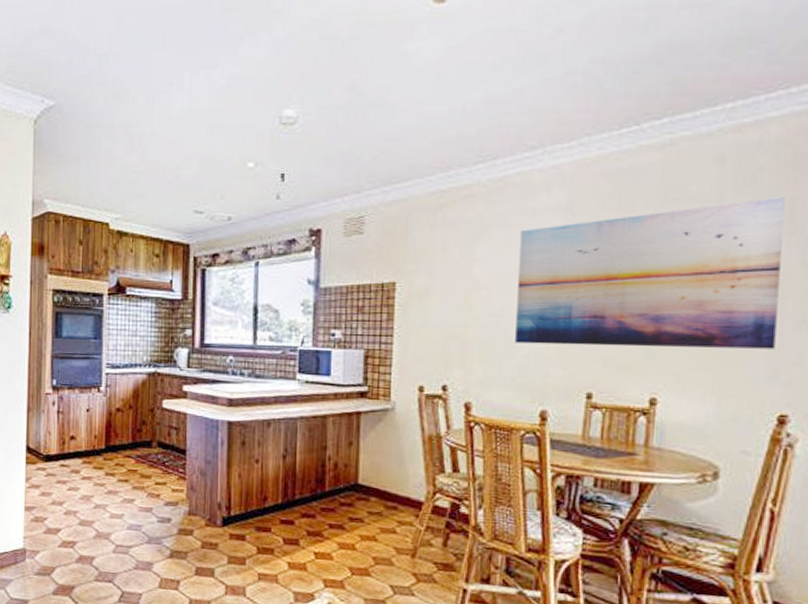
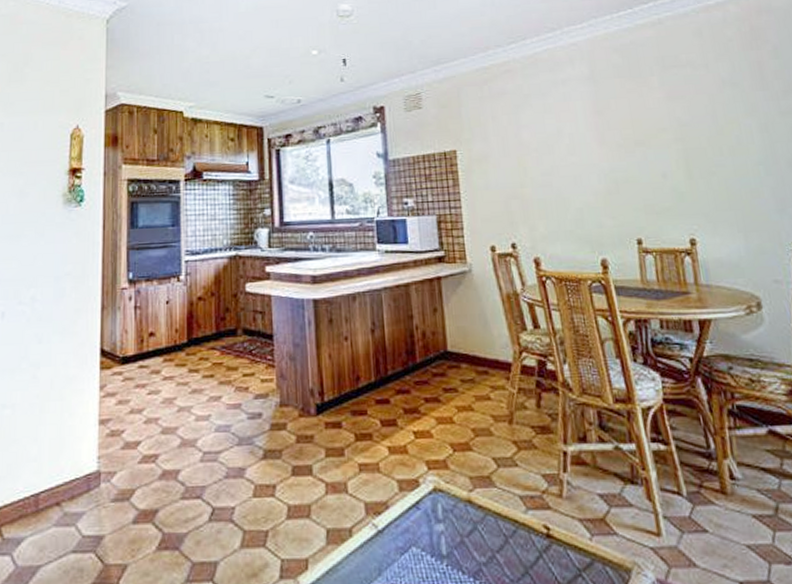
wall art: present [515,197,785,349] -> none [555,61,777,198]

